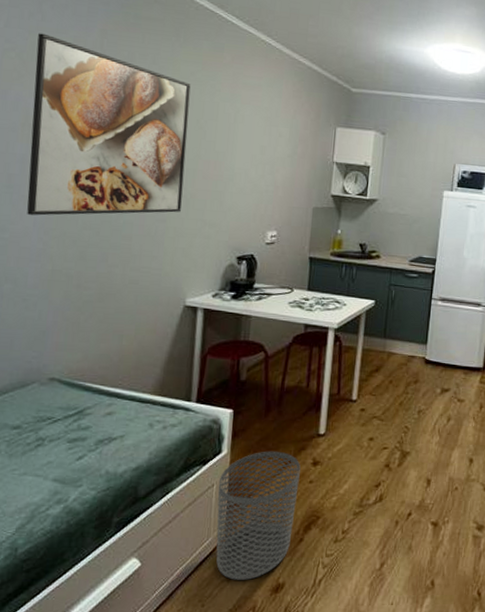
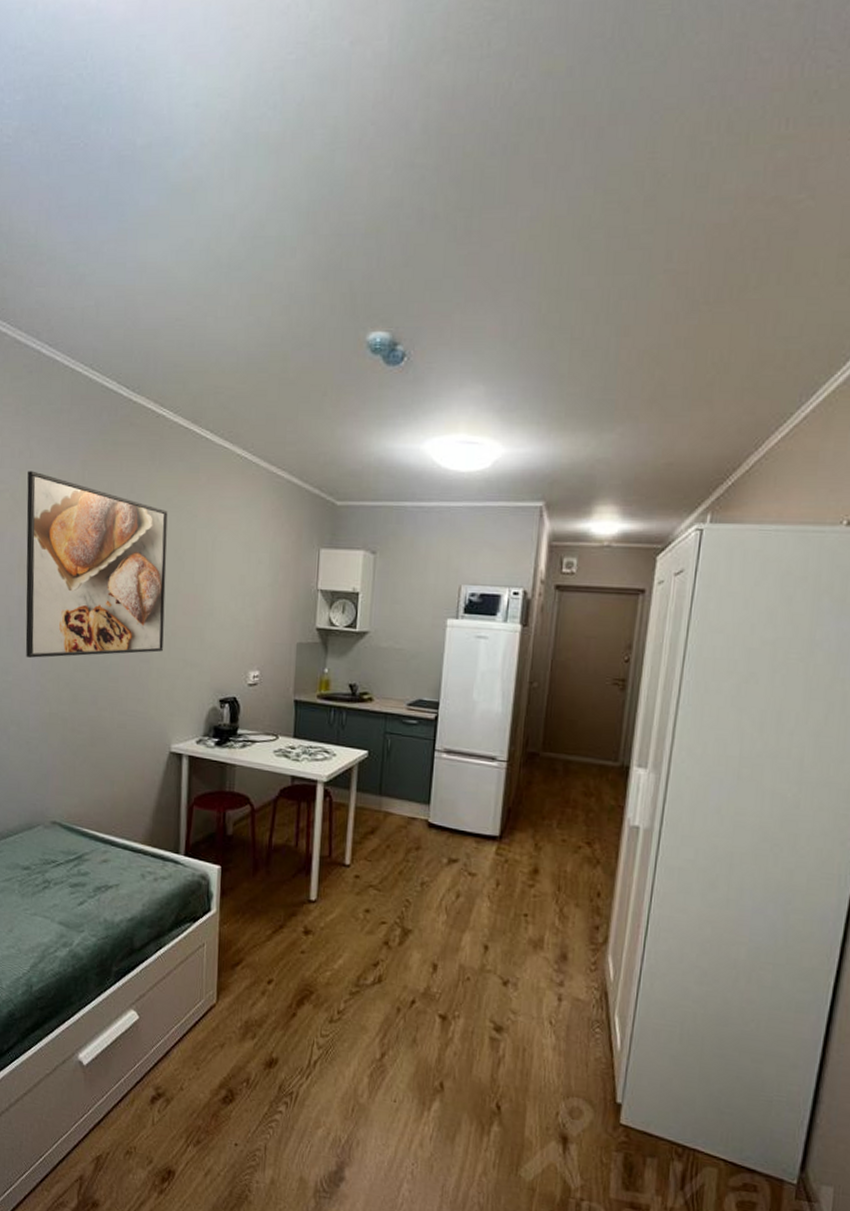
waste bin: present [216,451,301,580] -> none [208,913,291,1050]

